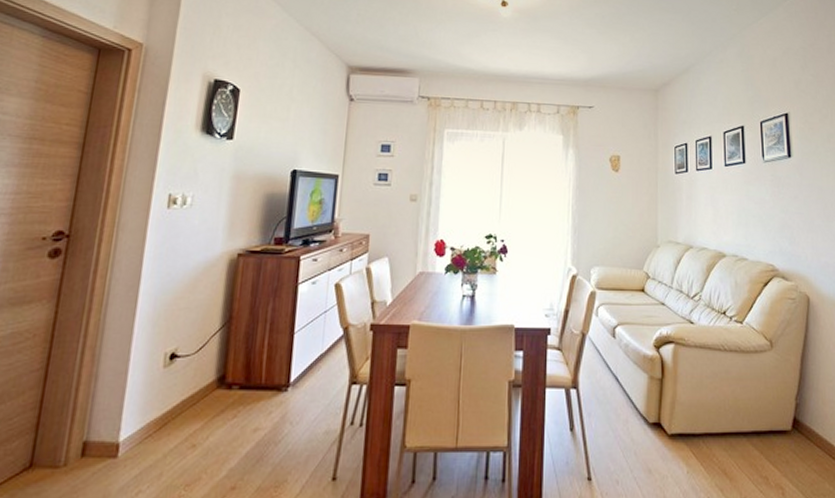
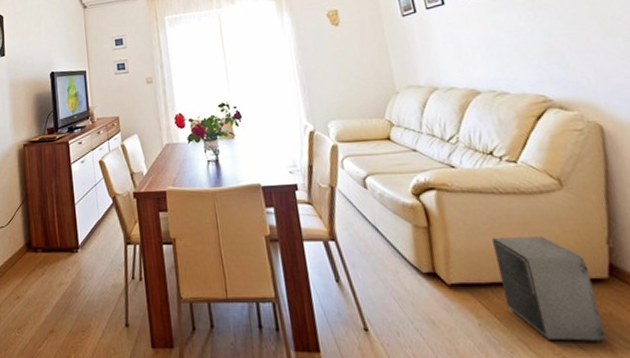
speaker: none [712,390,781,487] -> present [492,236,607,341]

